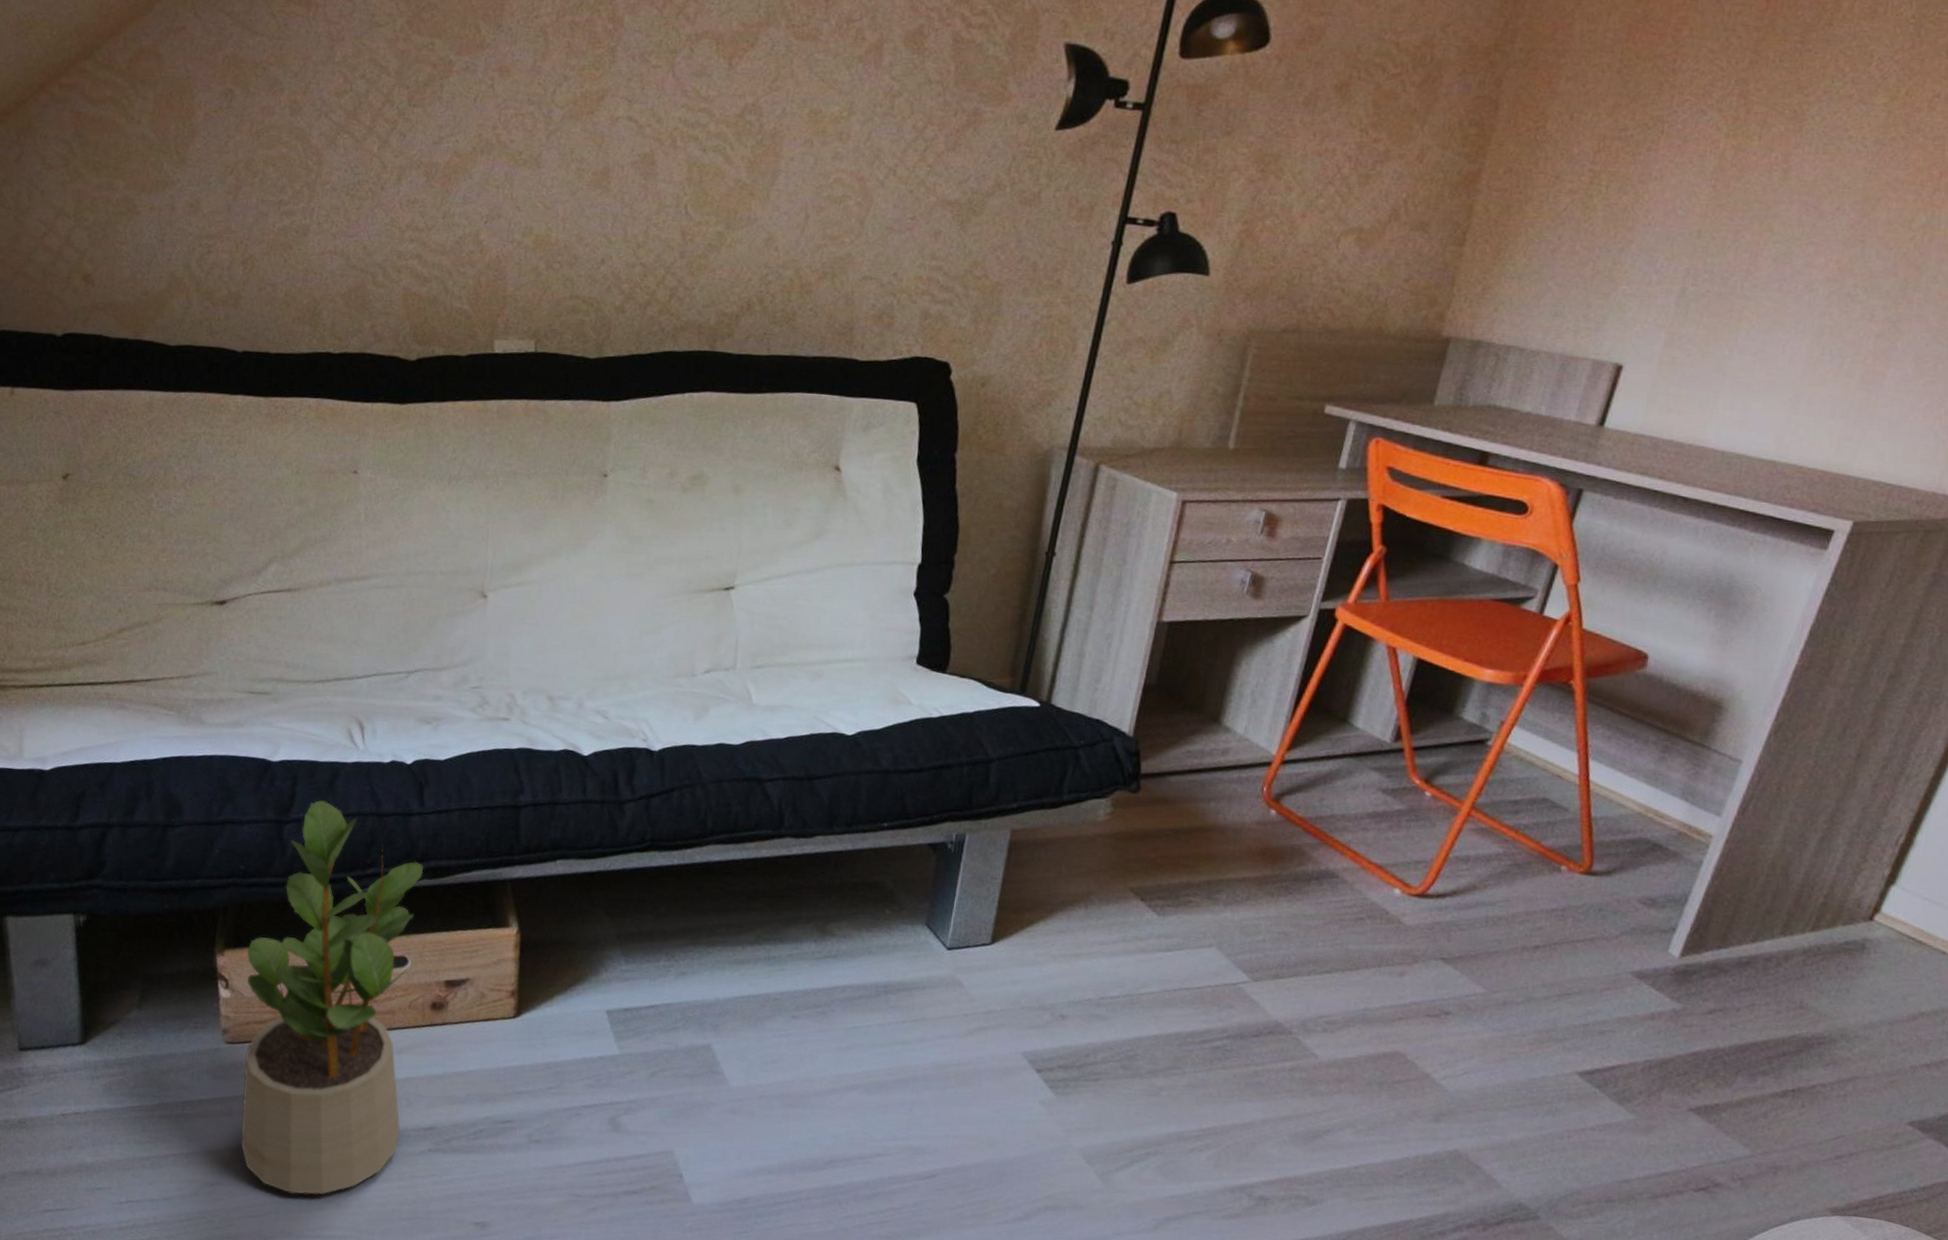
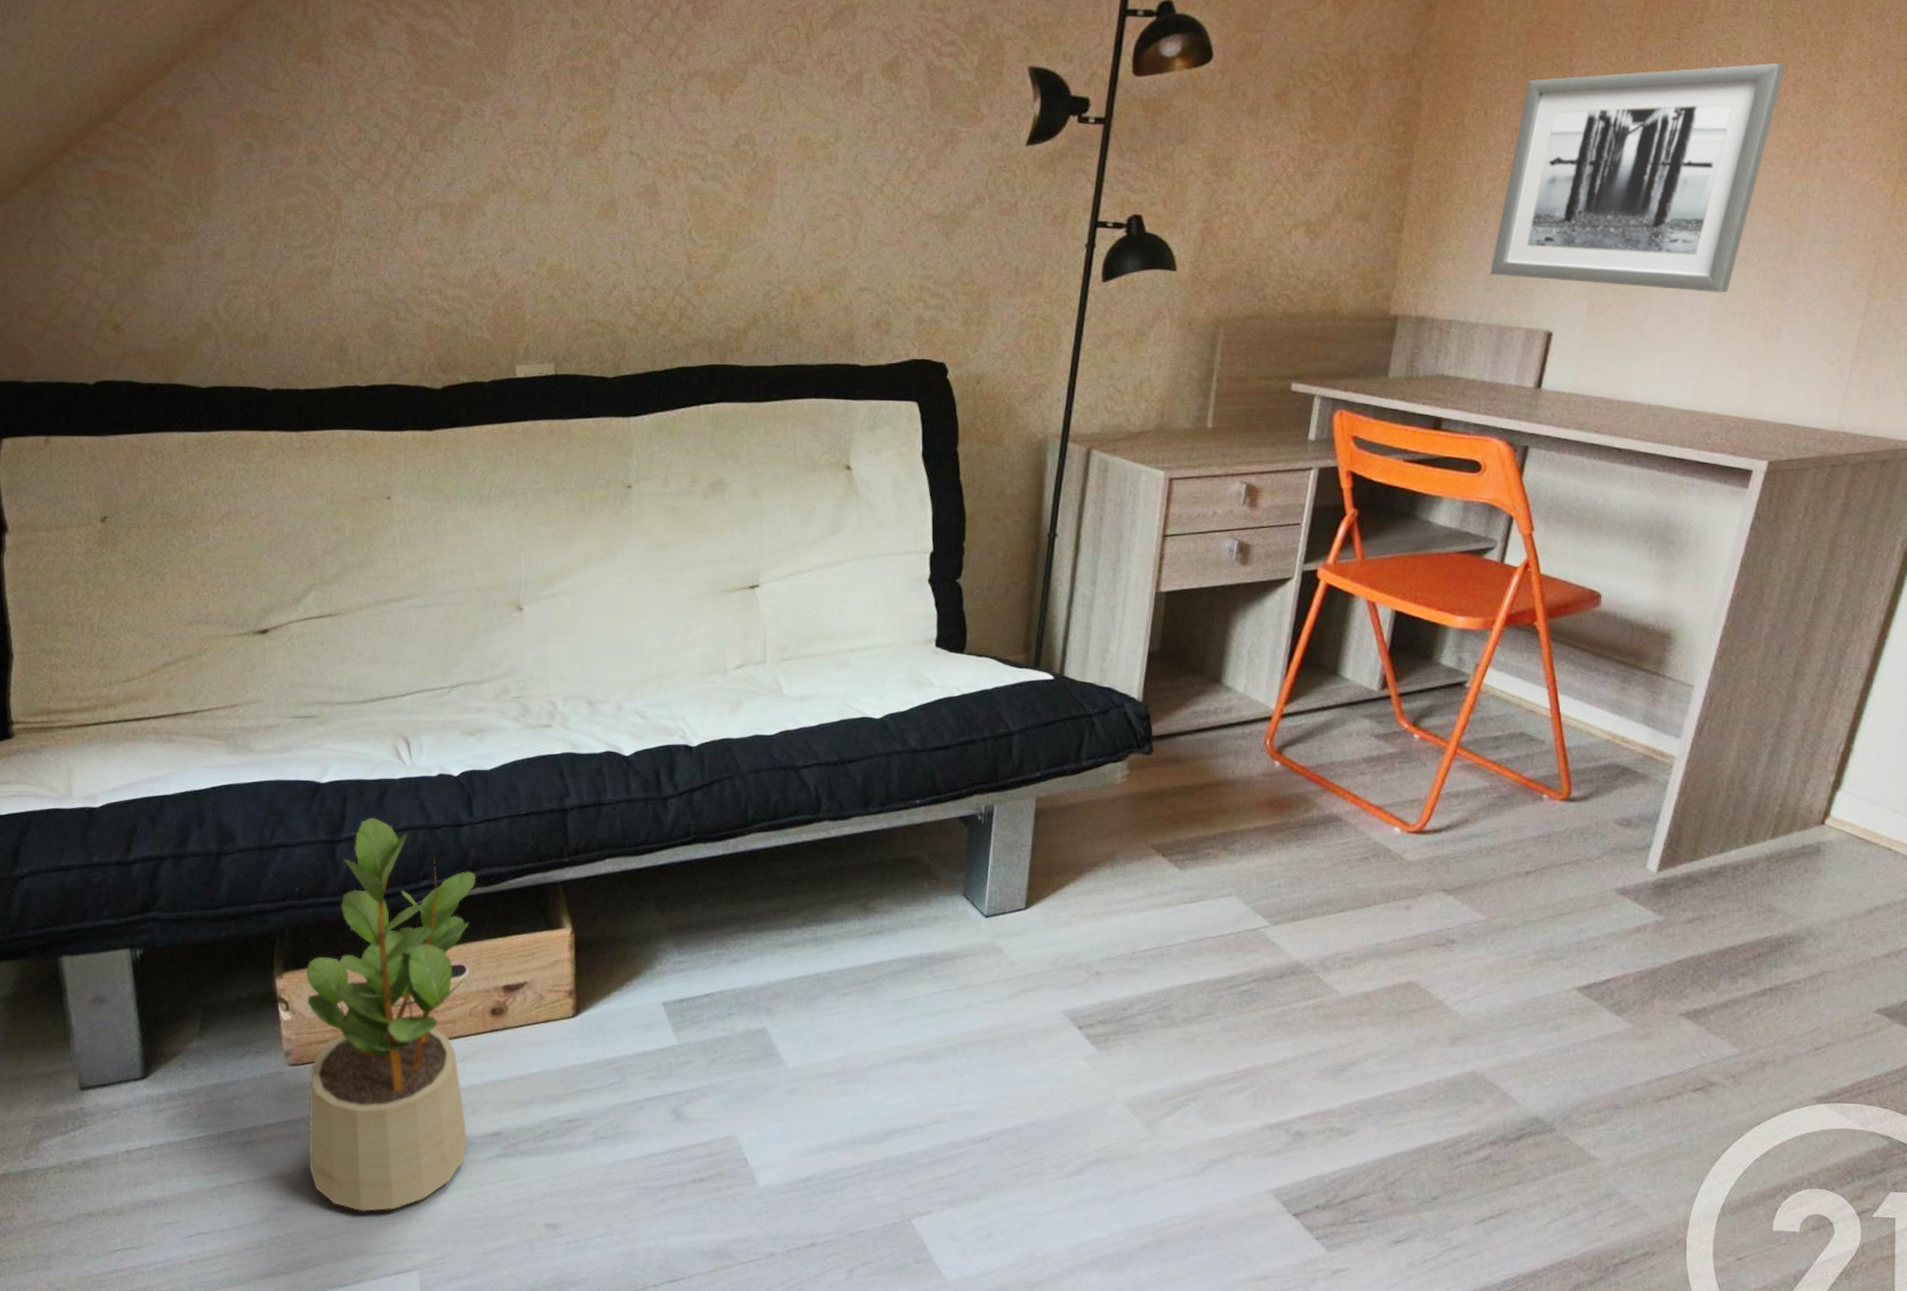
wall art: none [1559,74,1923,332] -> present [1490,62,1786,293]

